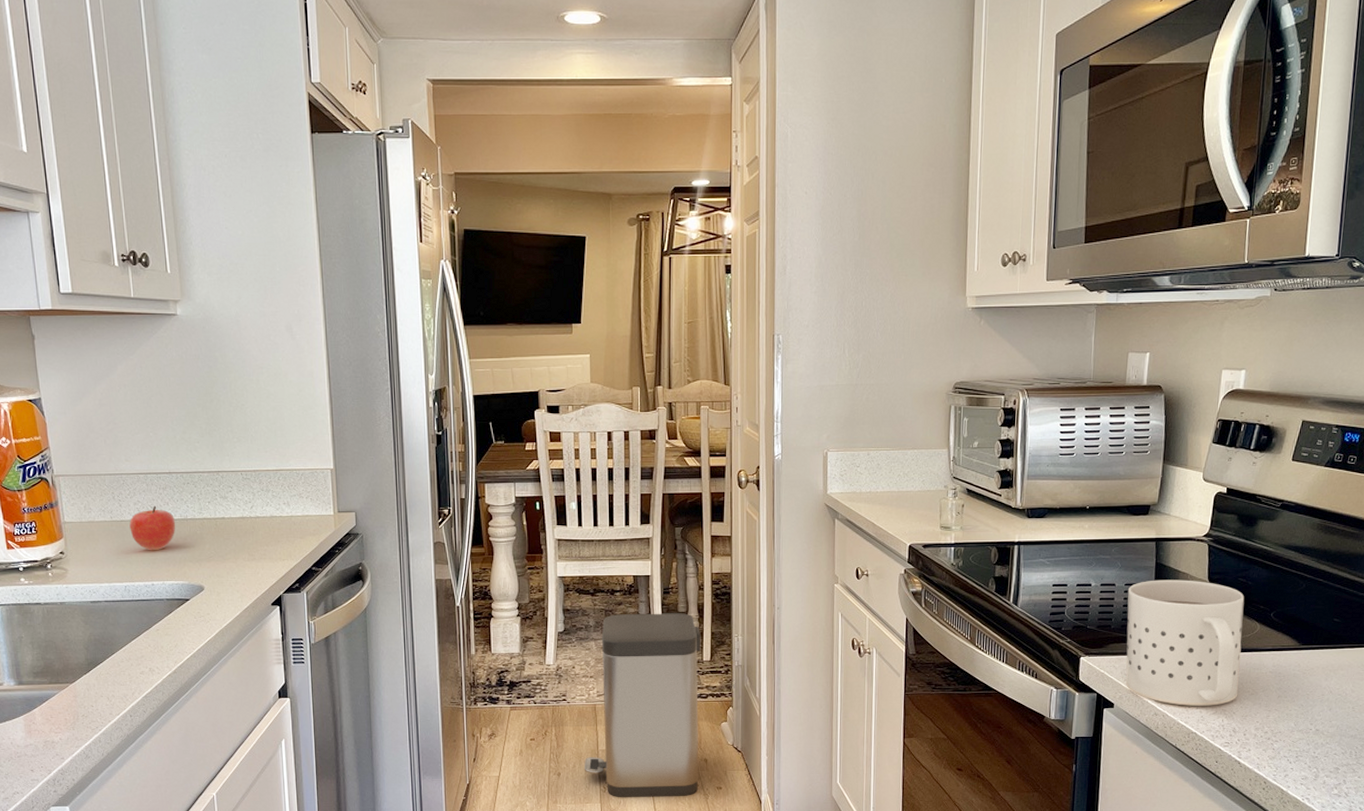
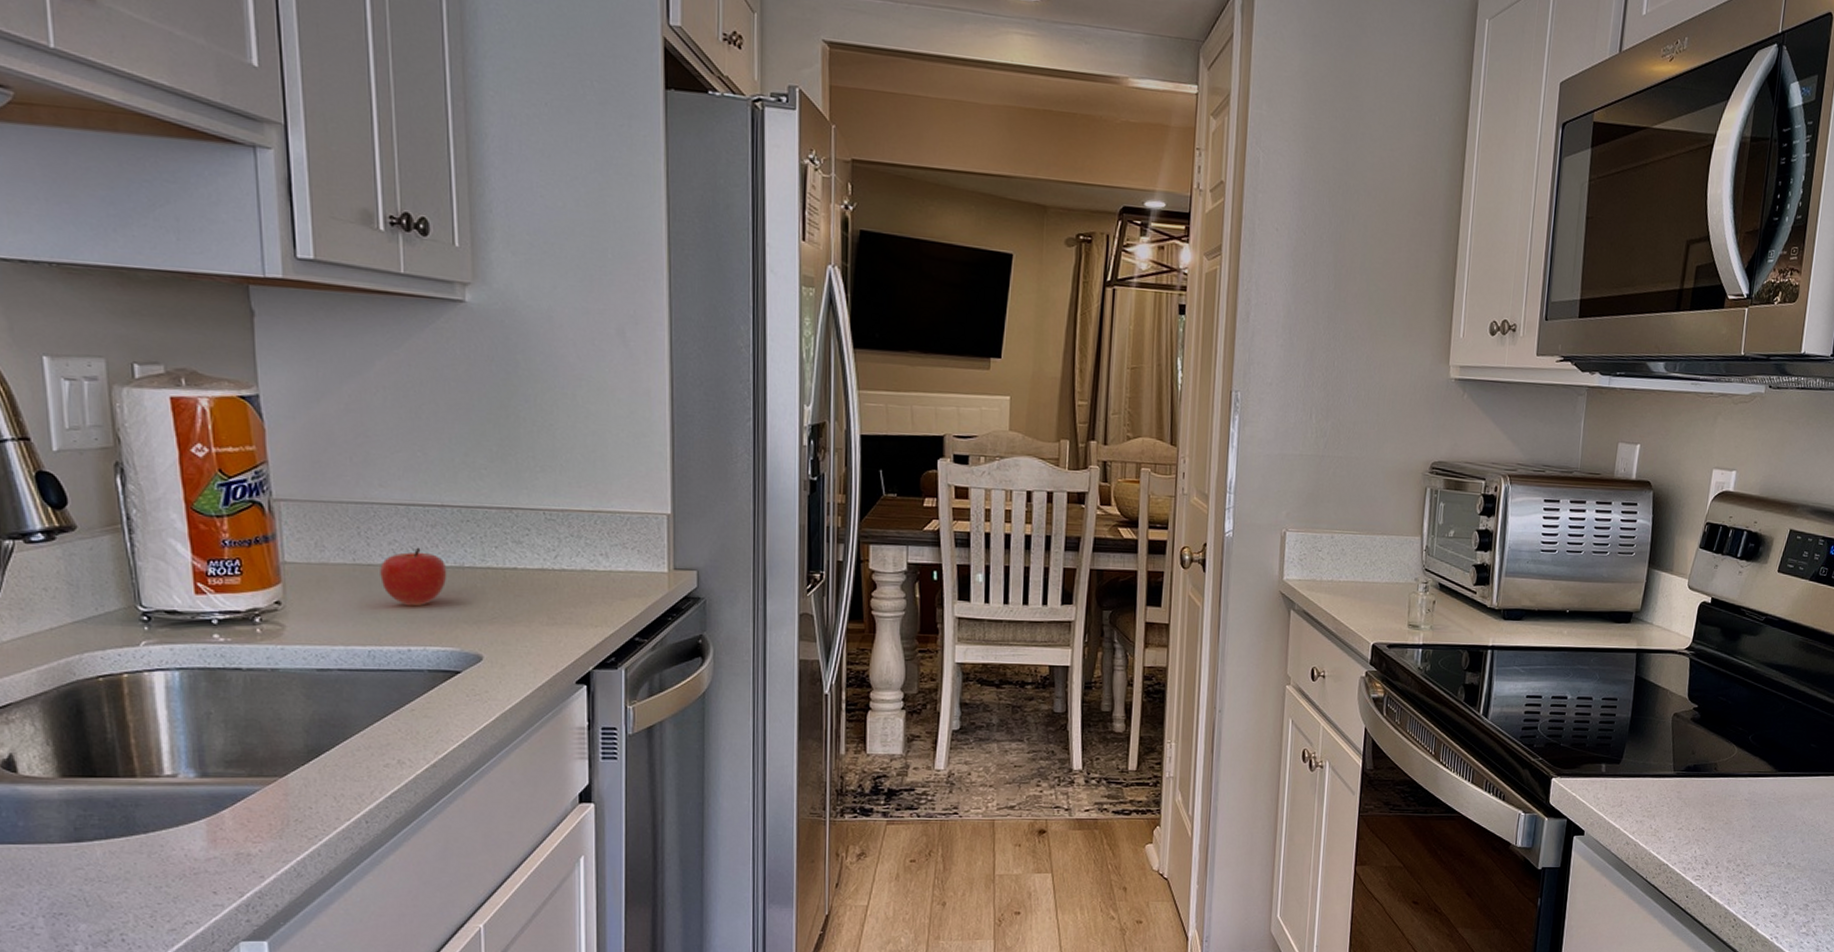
pedal bin: present [584,613,701,797] -> none [975,711,1127,932]
mug: present [1125,580,1245,706] -> none [1597,695,1724,835]

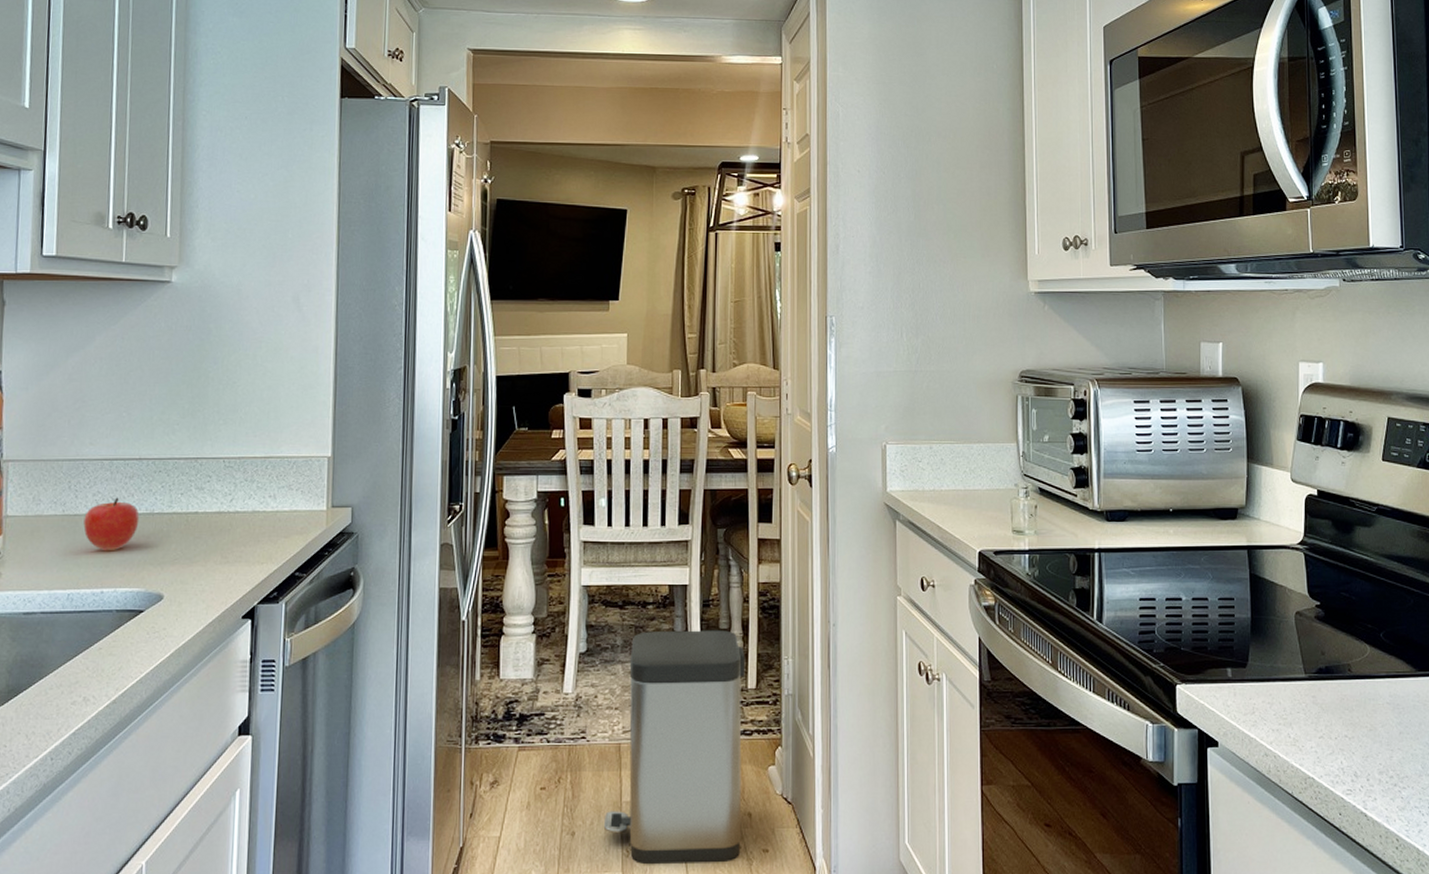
pedal bin: none [975,711,1127,932] -> present [603,630,746,864]

